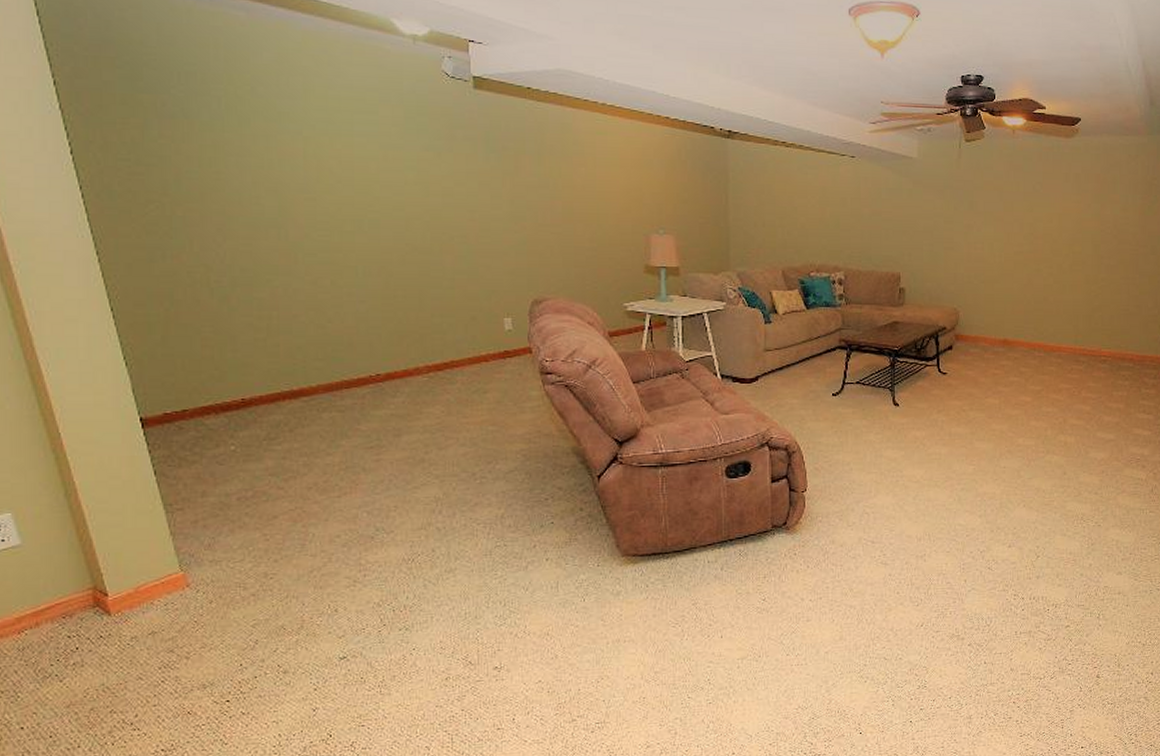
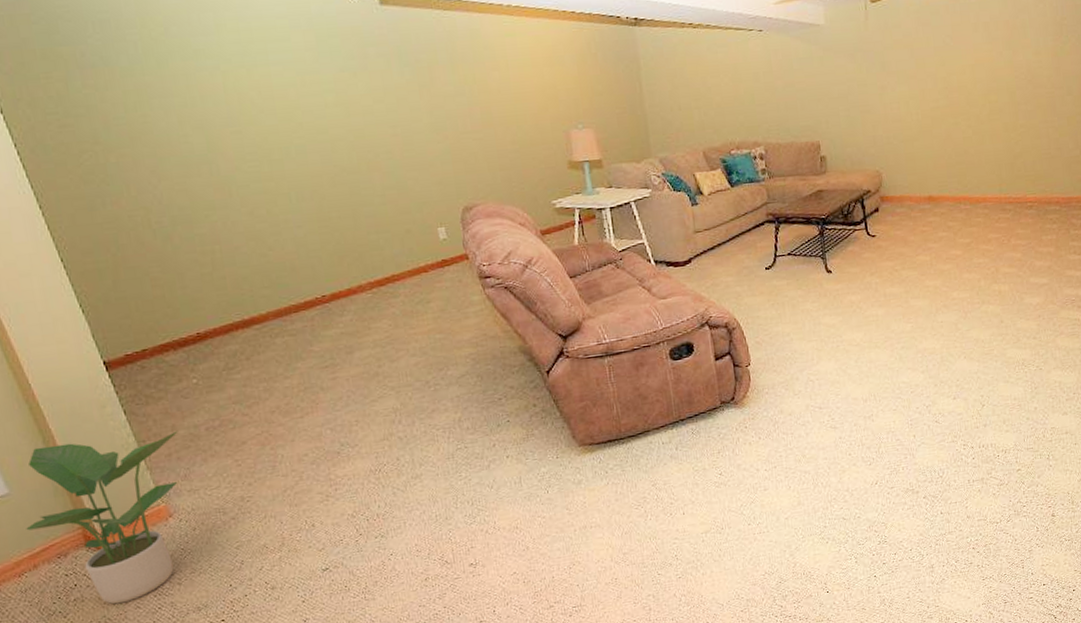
potted plant: none [33,497,208,673] -> present [26,430,178,605]

